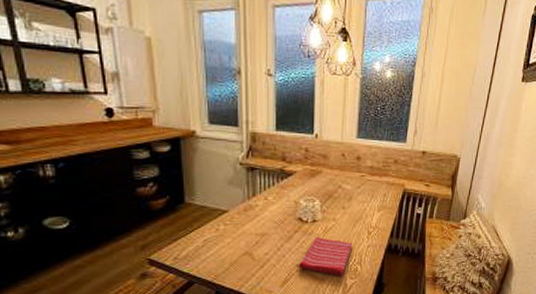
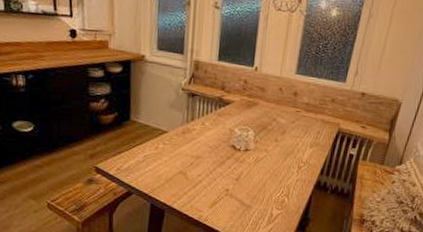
dish towel: present [298,236,352,276] -> none [228,164,281,206]

